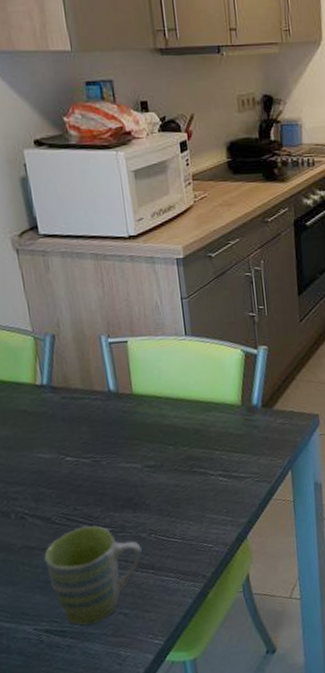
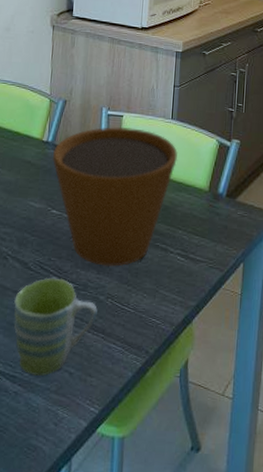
flower pot: none [51,352,201,504] -> present [52,126,178,267]

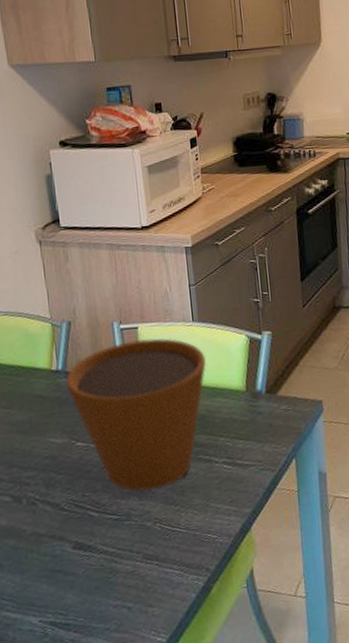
mug: present [13,277,97,376] -> none [51,513,147,619]

